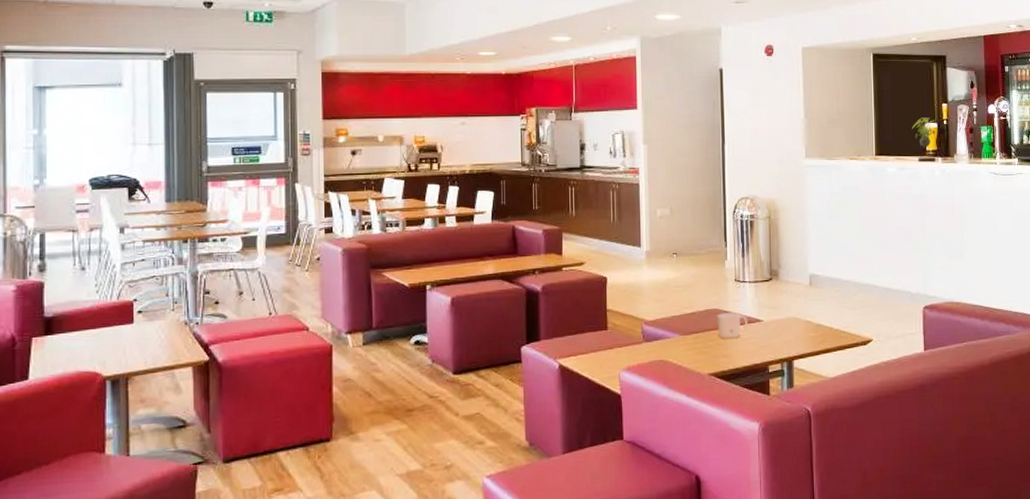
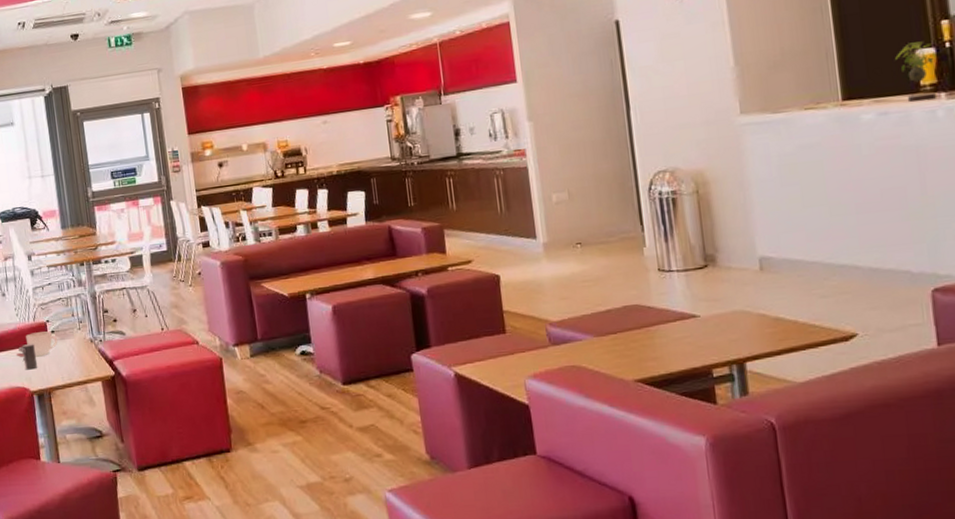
cup: none [89,324,116,353] -> present [16,344,38,370]
cup: none [104,311,145,339] -> present [25,331,58,357]
mug: present [717,312,747,340] -> none [639,307,680,340]

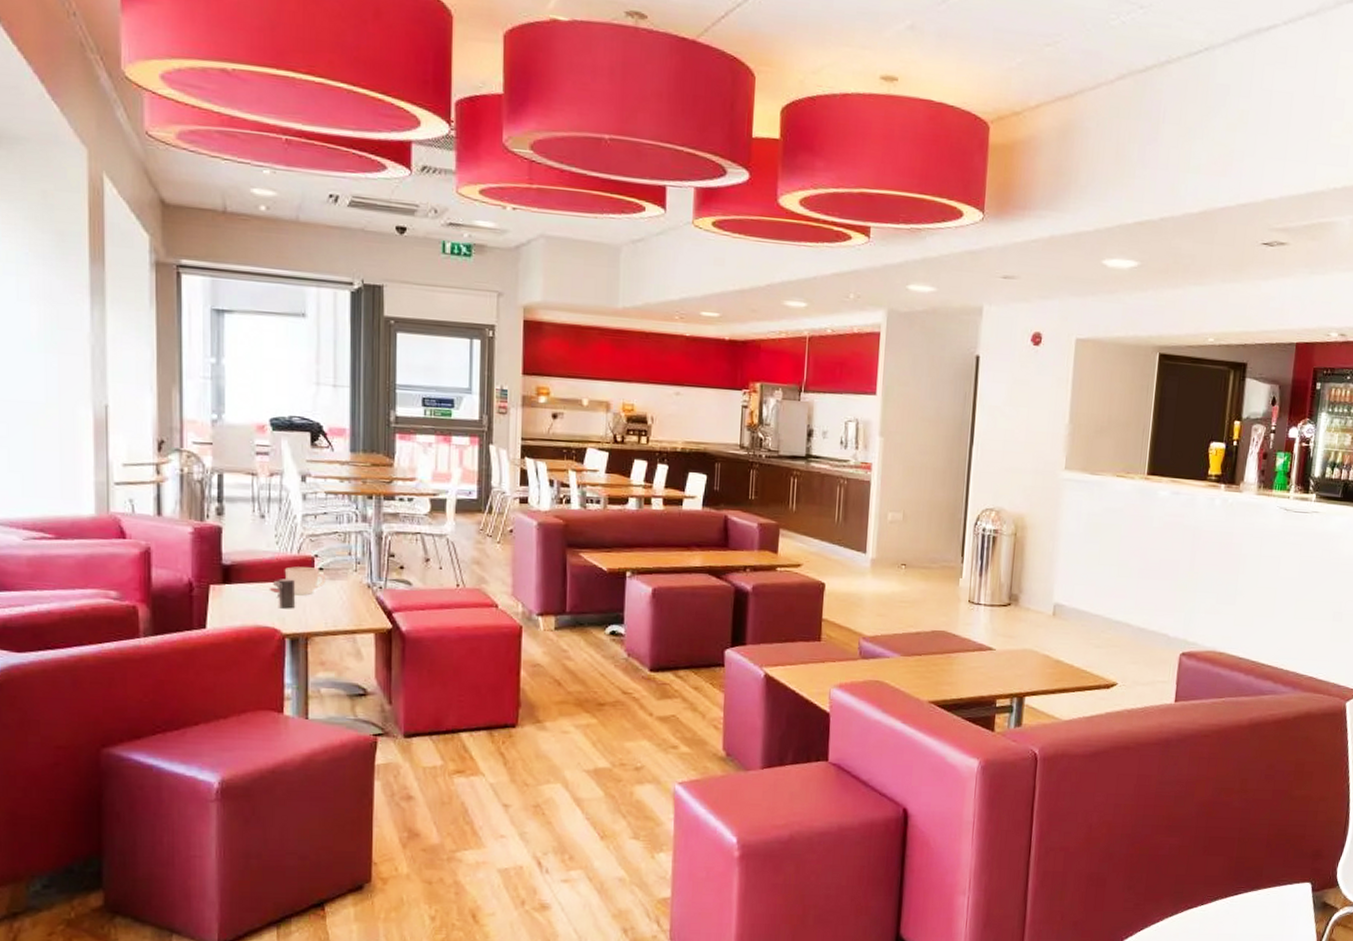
plant: present [895,41,936,103] -> none [1195,435,1224,490]

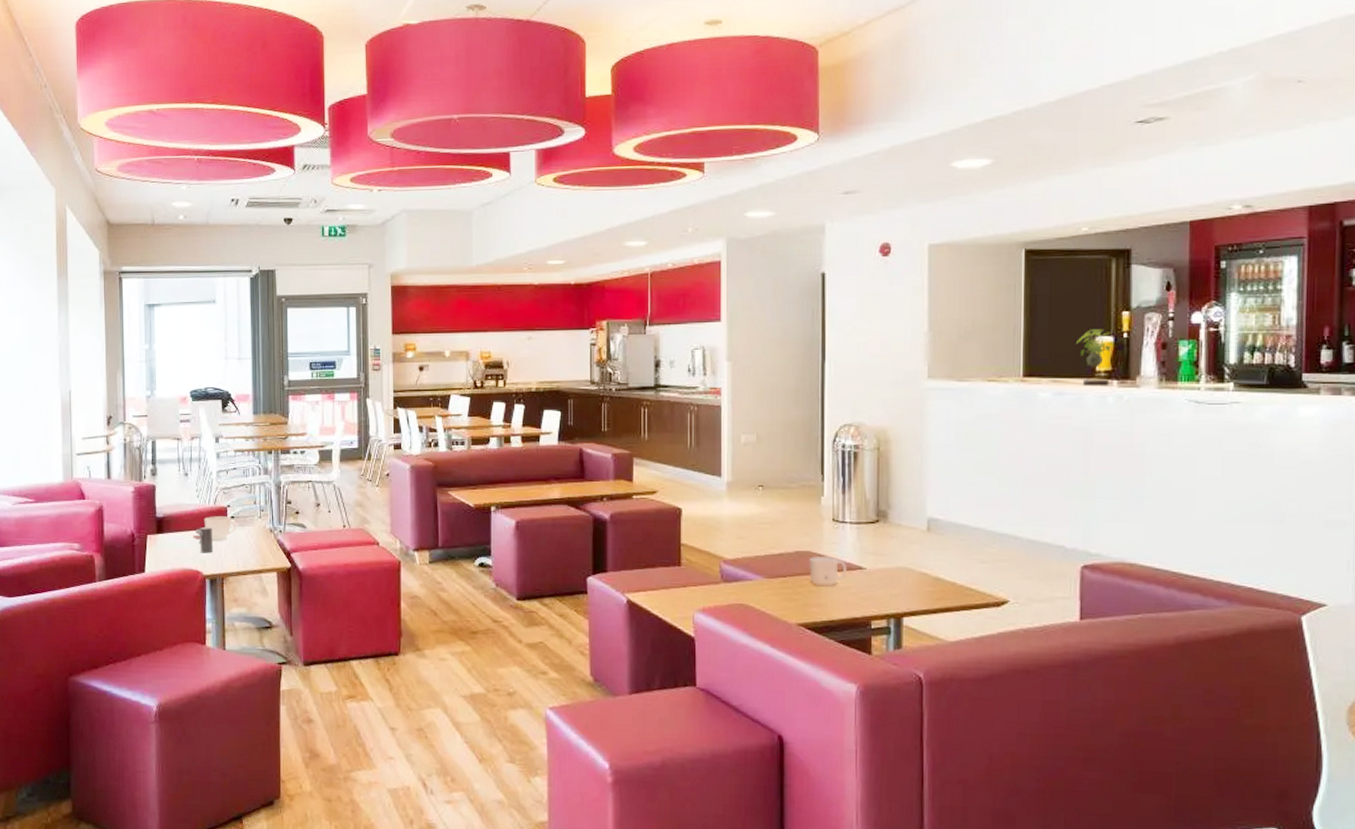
mug: none [943,635,978,666] -> present [809,555,846,587]
plant: none [1195,435,1224,490] -> present [1077,329,1111,387]

